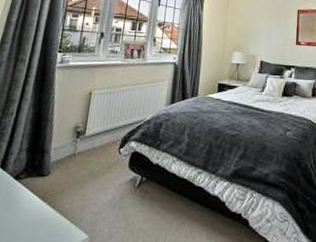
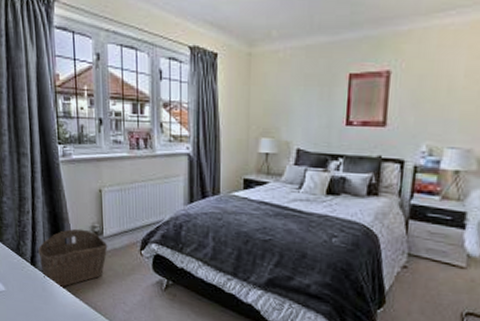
wicker basket: none [11,129,88,191] -> present [38,228,108,288]

